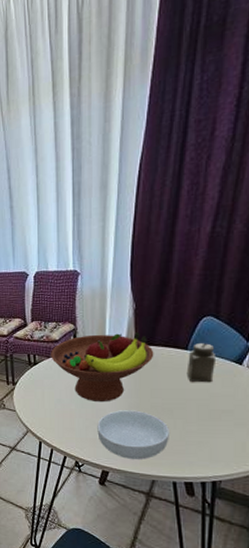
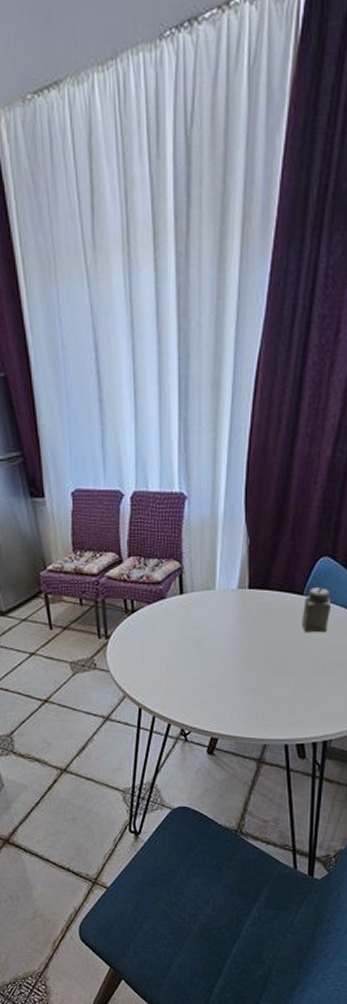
fruit bowl: present [51,332,154,402] -> none [152,574,269,658]
cereal bowl: present [97,410,169,459] -> none [206,666,282,722]

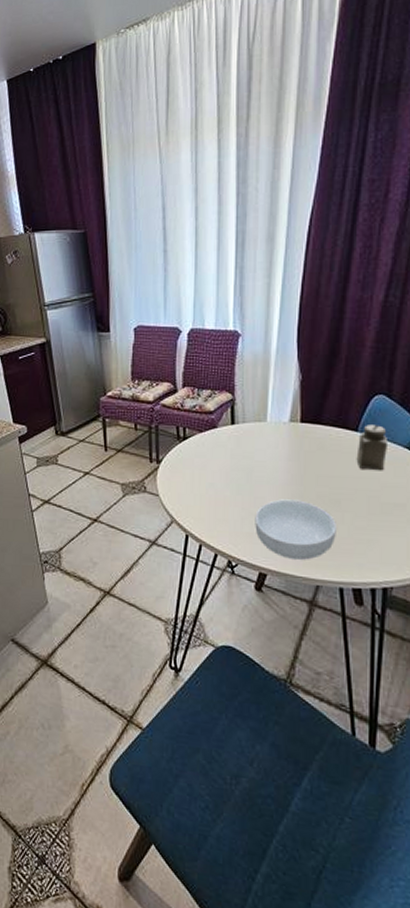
cereal bowl: none [206,666,282,722] -> present [255,499,336,560]

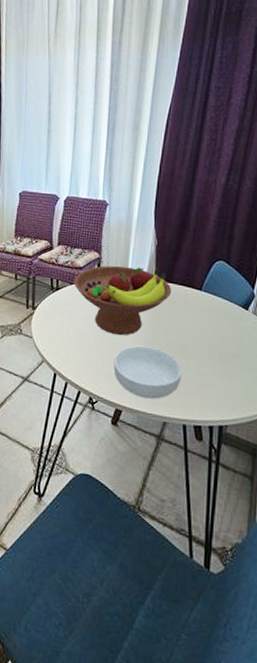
fruit bowl: none [204,407,321,489] -> present [74,265,172,336]
salt shaker: present [356,425,389,471] -> none [200,285,227,325]

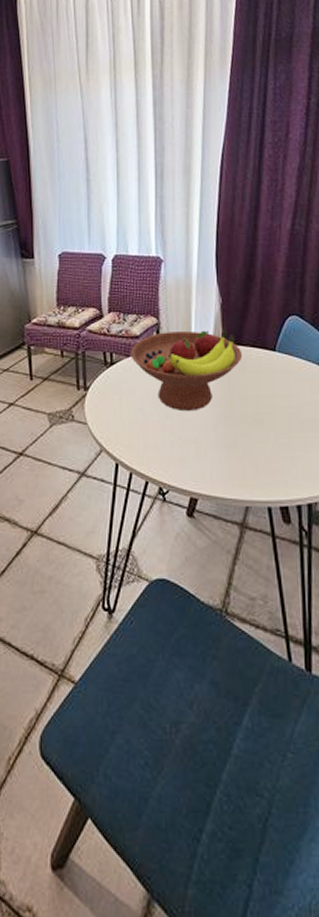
cereal bowl: present [113,345,182,399] -> none [184,421,262,481]

